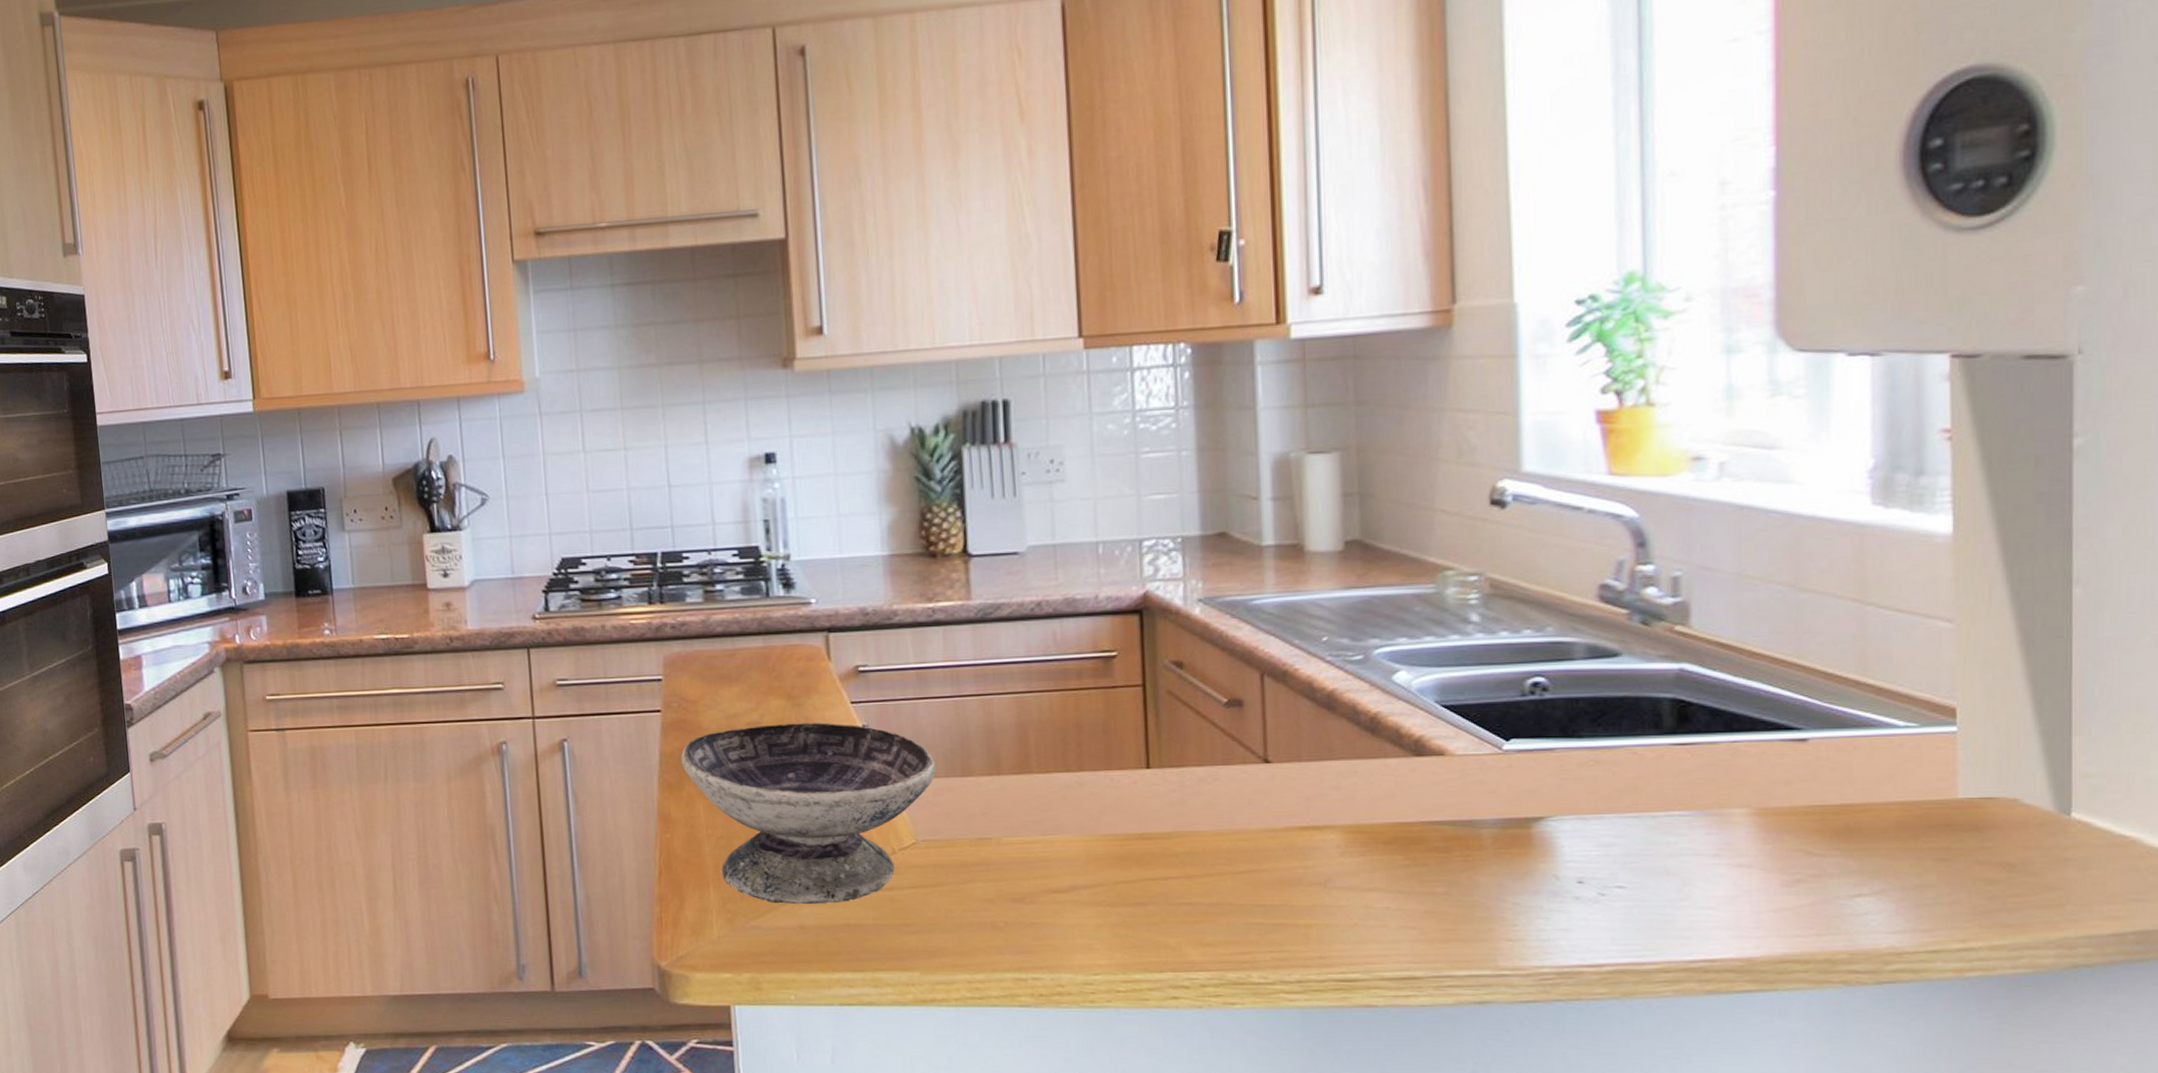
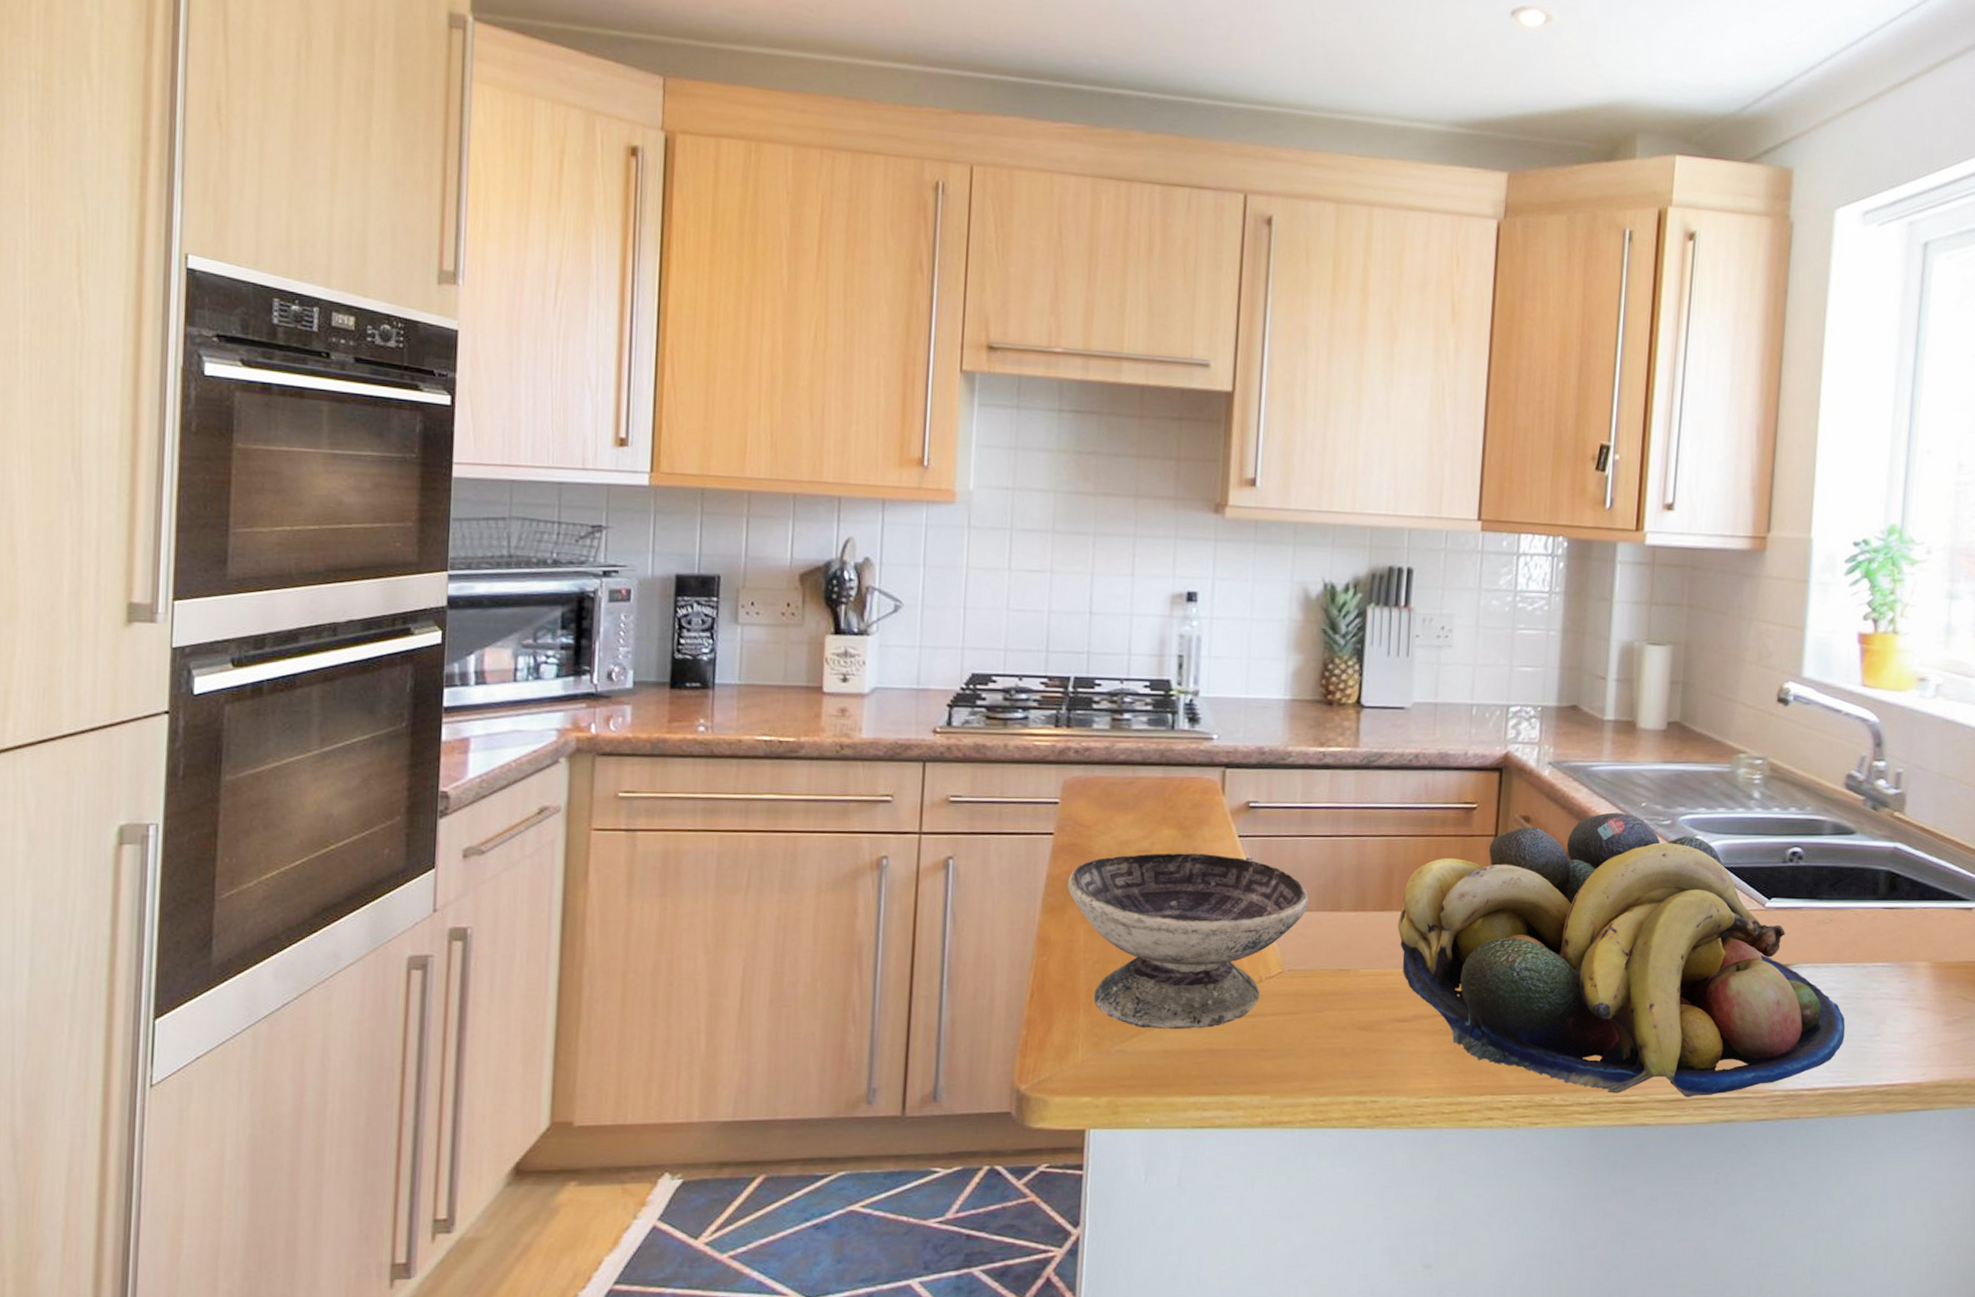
fruit bowl: none [1039,650,1634,975] -> present [1397,812,1846,1097]

